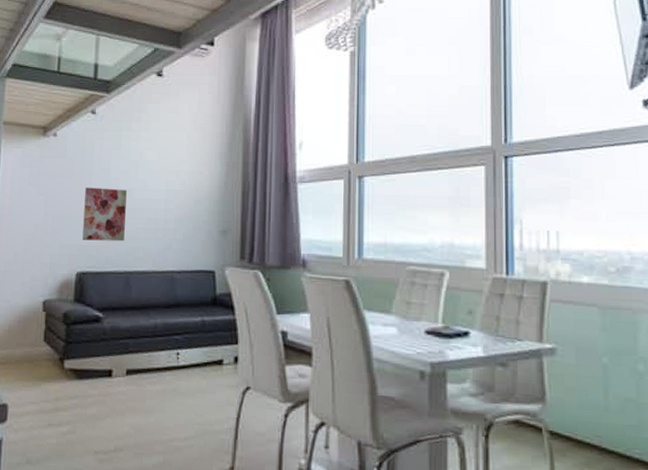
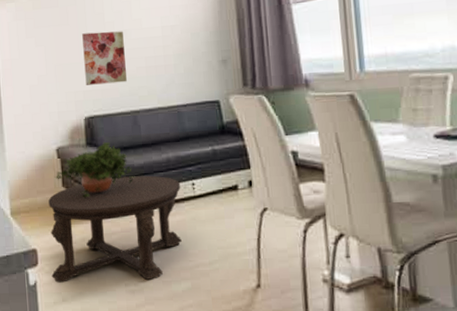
coffee table: none [19,338,165,450] -> present [48,175,183,283]
potted plant: none [37,299,120,357] -> present [54,142,135,199]

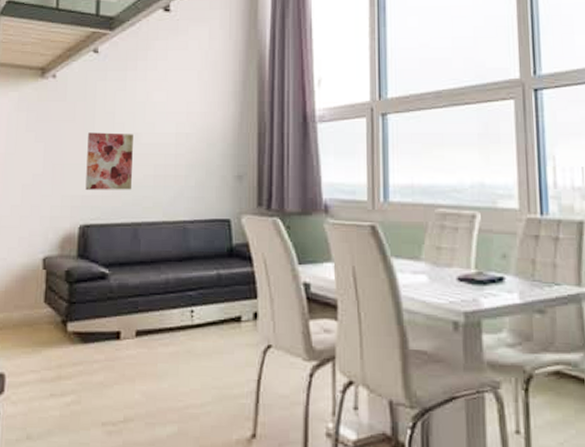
coffee table: present [48,175,183,283] -> none [17,296,178,420]
potted plant: present [54,142,135,199] -> none [36,255,128,319]

